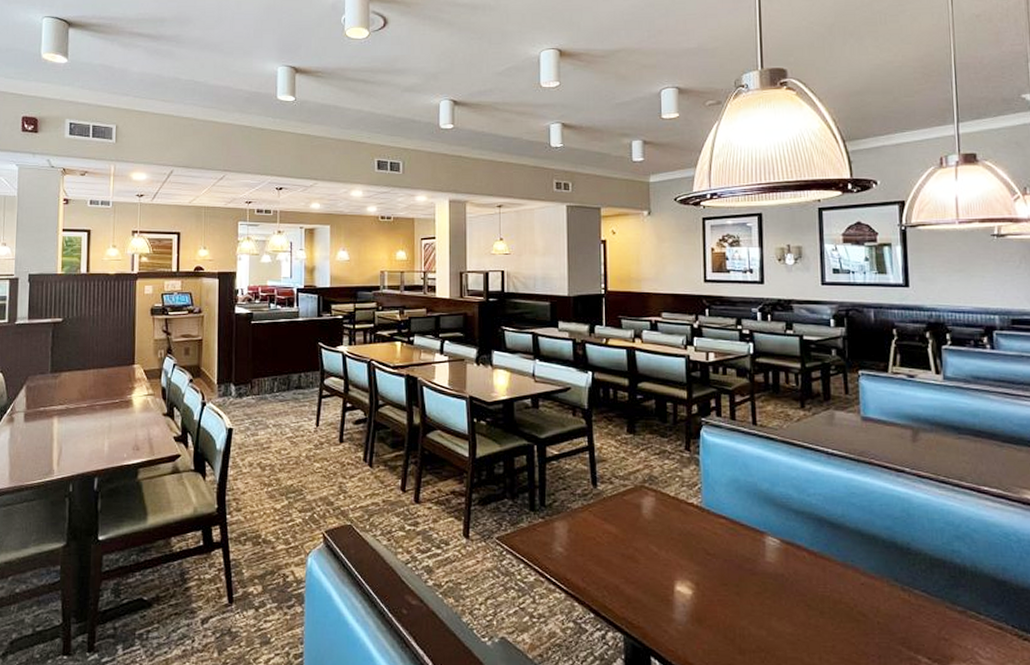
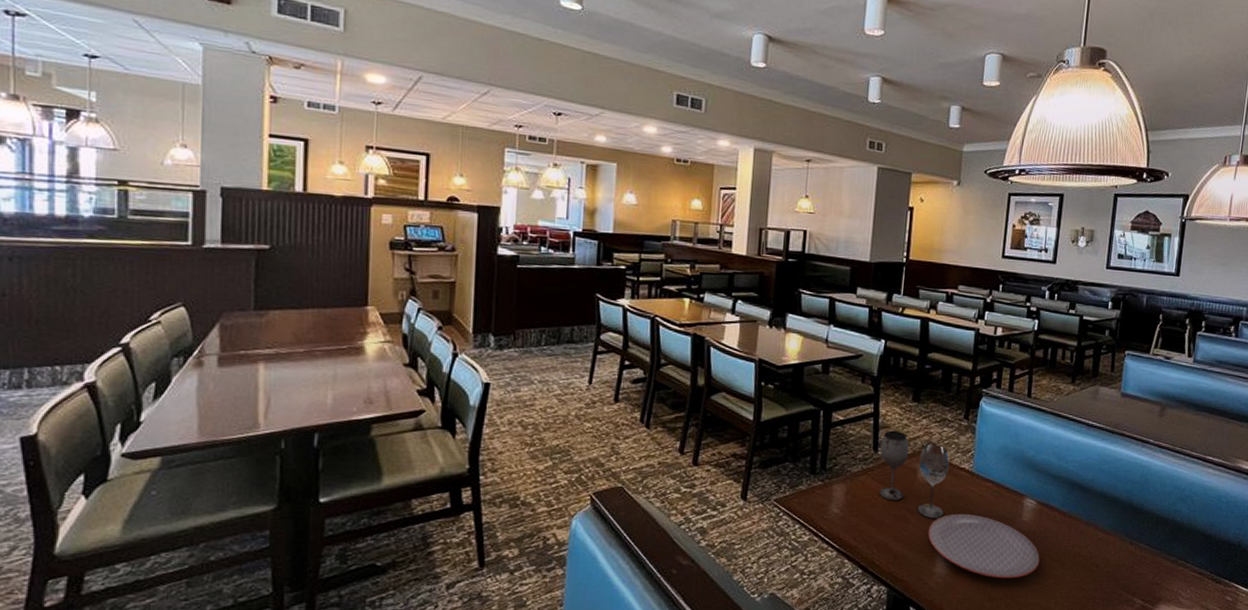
wineglass: none [599,464,675,559] -> present [879,430,949,519]
plate: none [660,553,794,628] -> present [927,513,1040,579]

